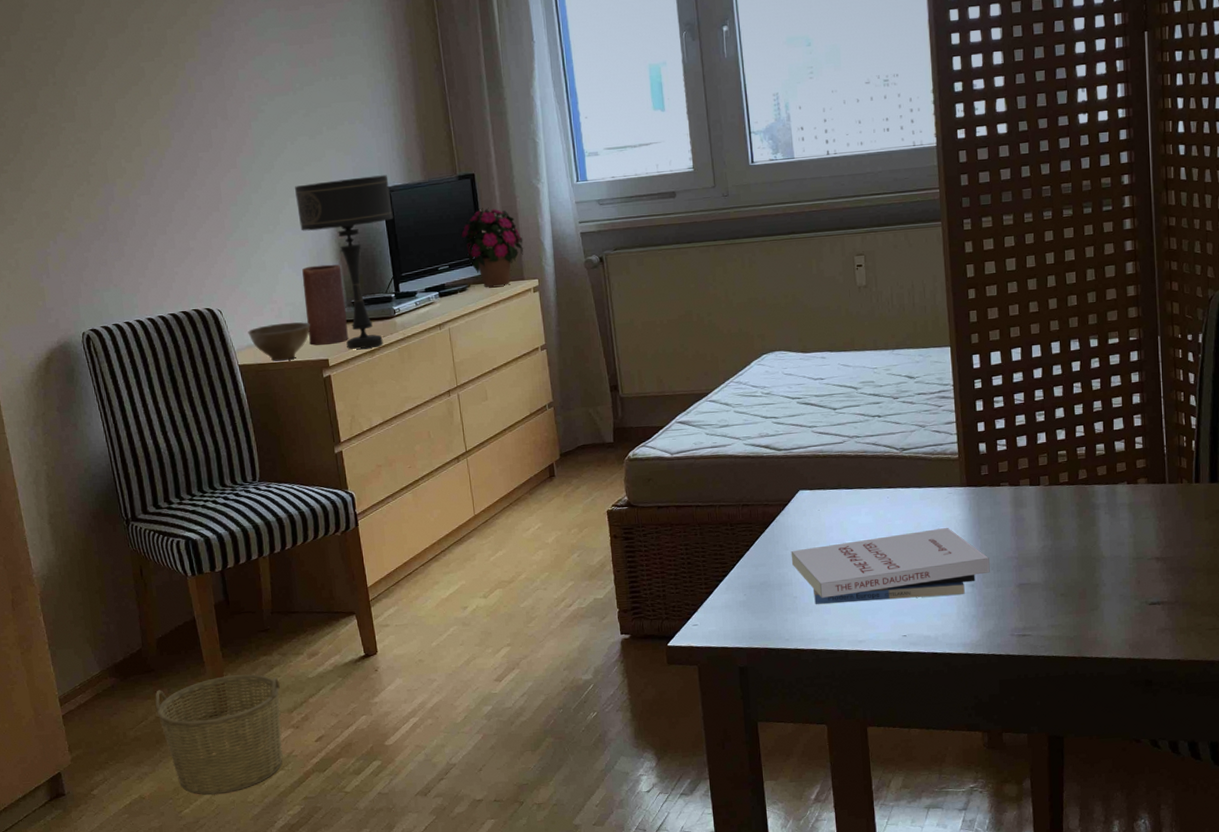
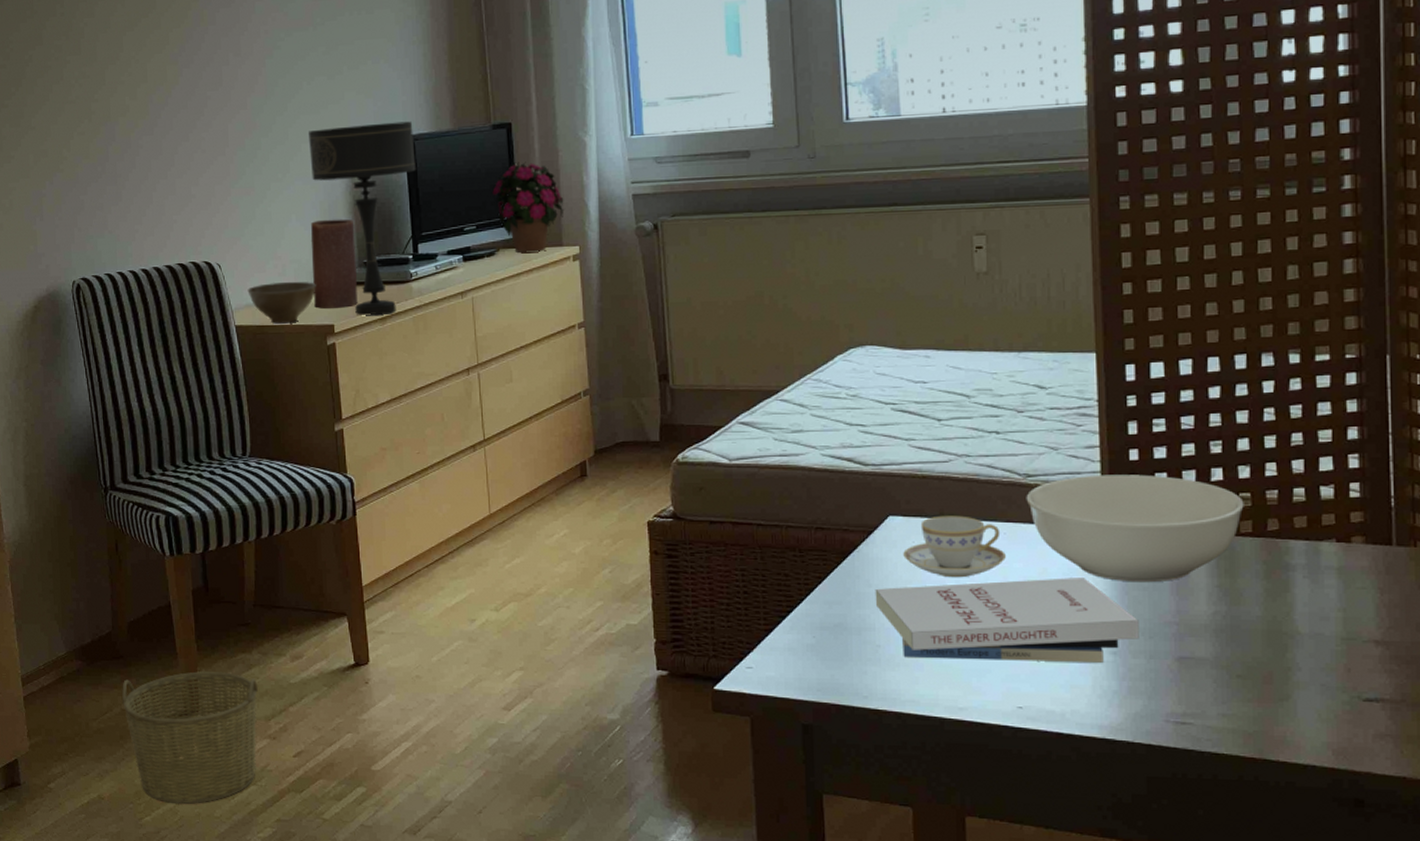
teacup: none [811,485,889,537] -> present [903,515,1006,578]
bowl: none [902,442,1062,529] -> present [1026,474,1244,583]

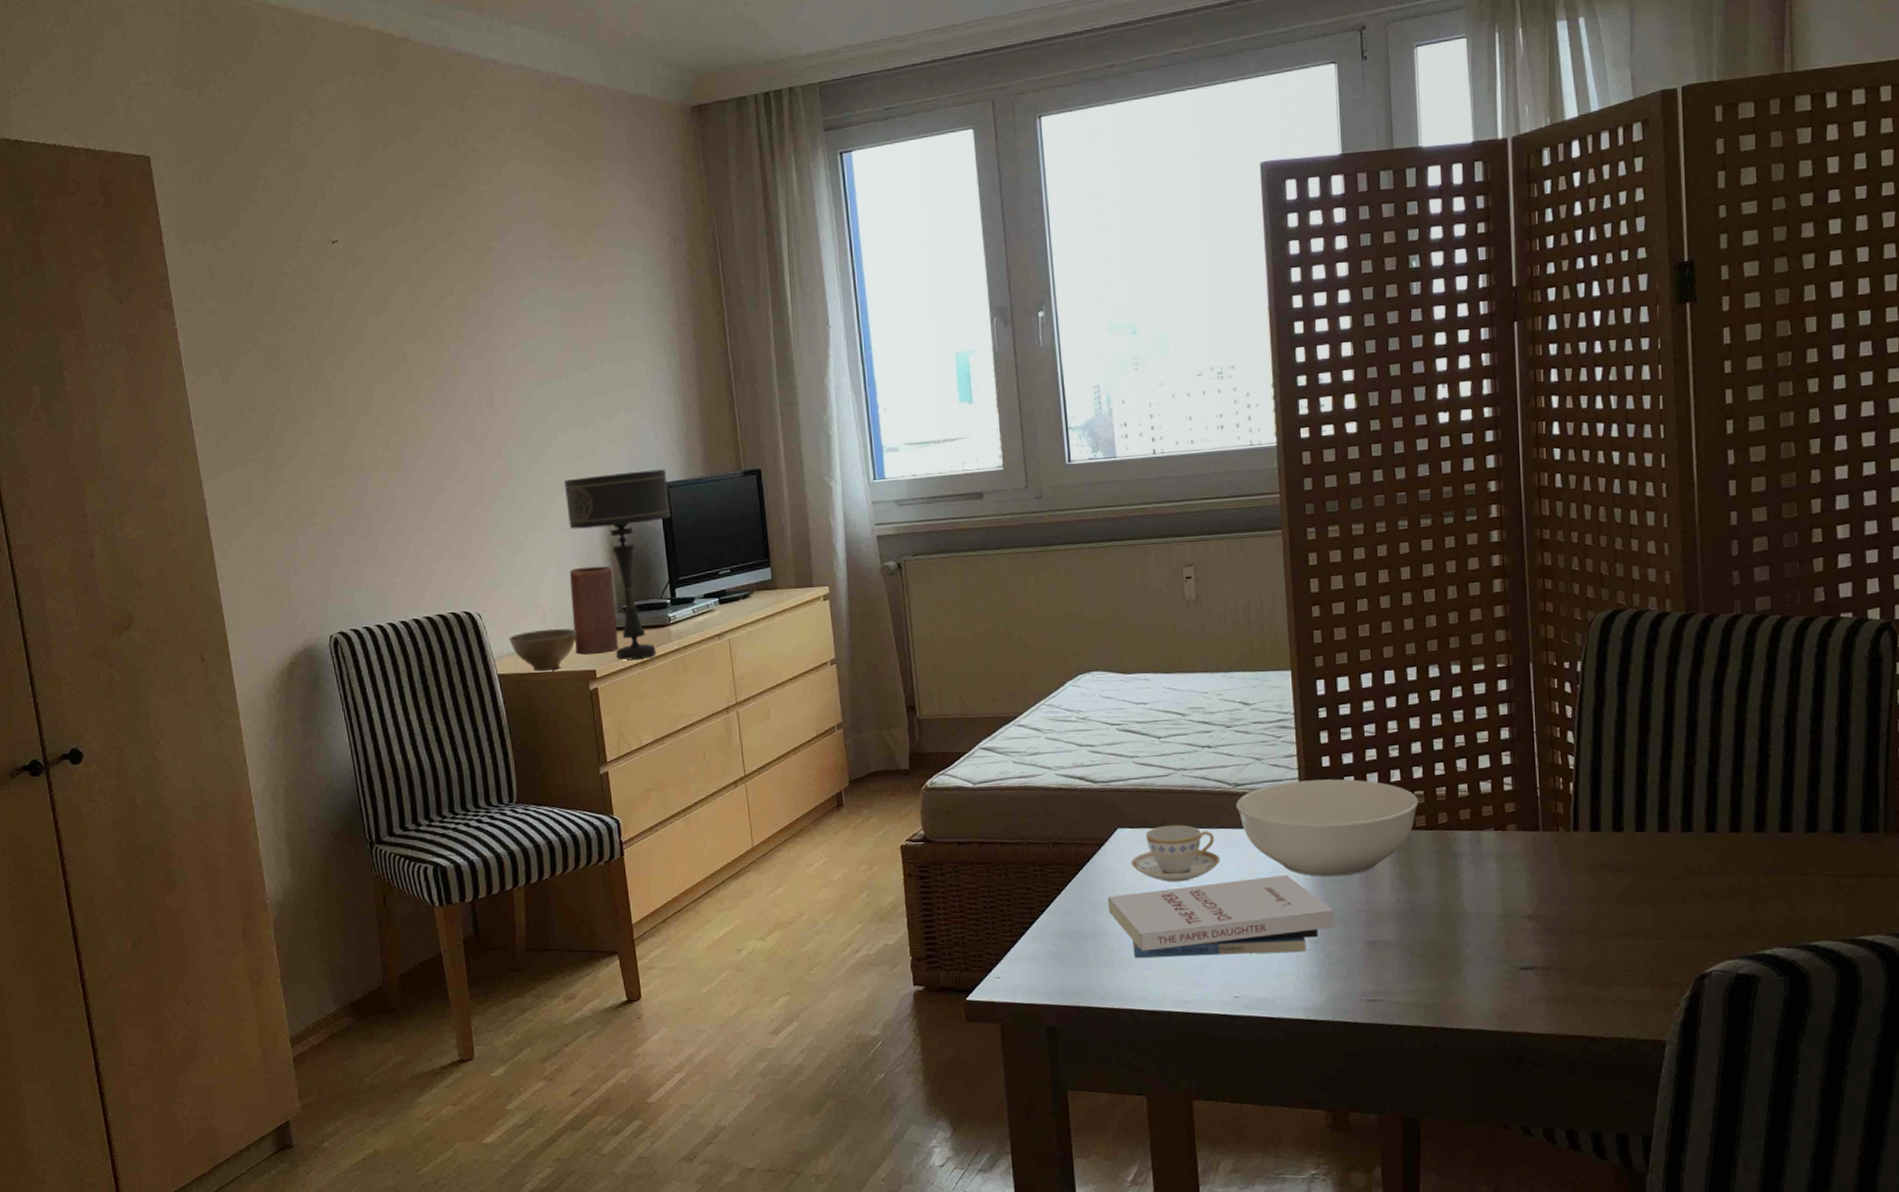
basket: present [122,671,258,804] -> none [395,1018,533,1152]
potted flower: present [492,163,564,254] -> none [745,507,814,595]

